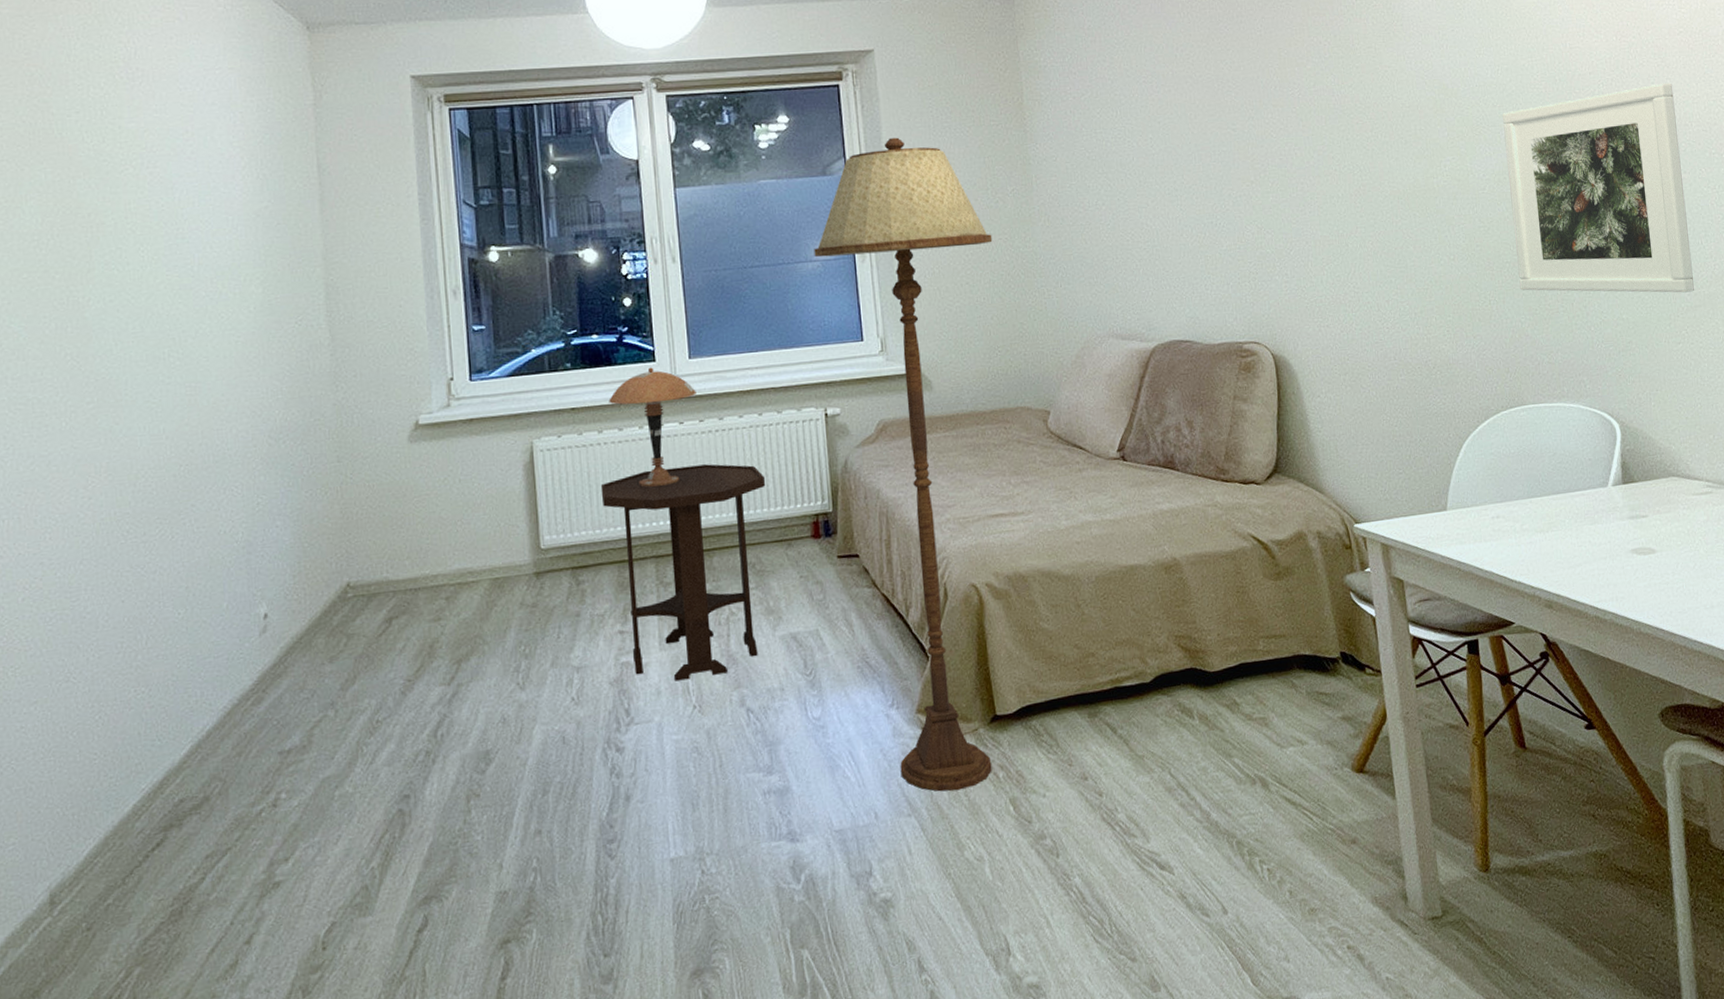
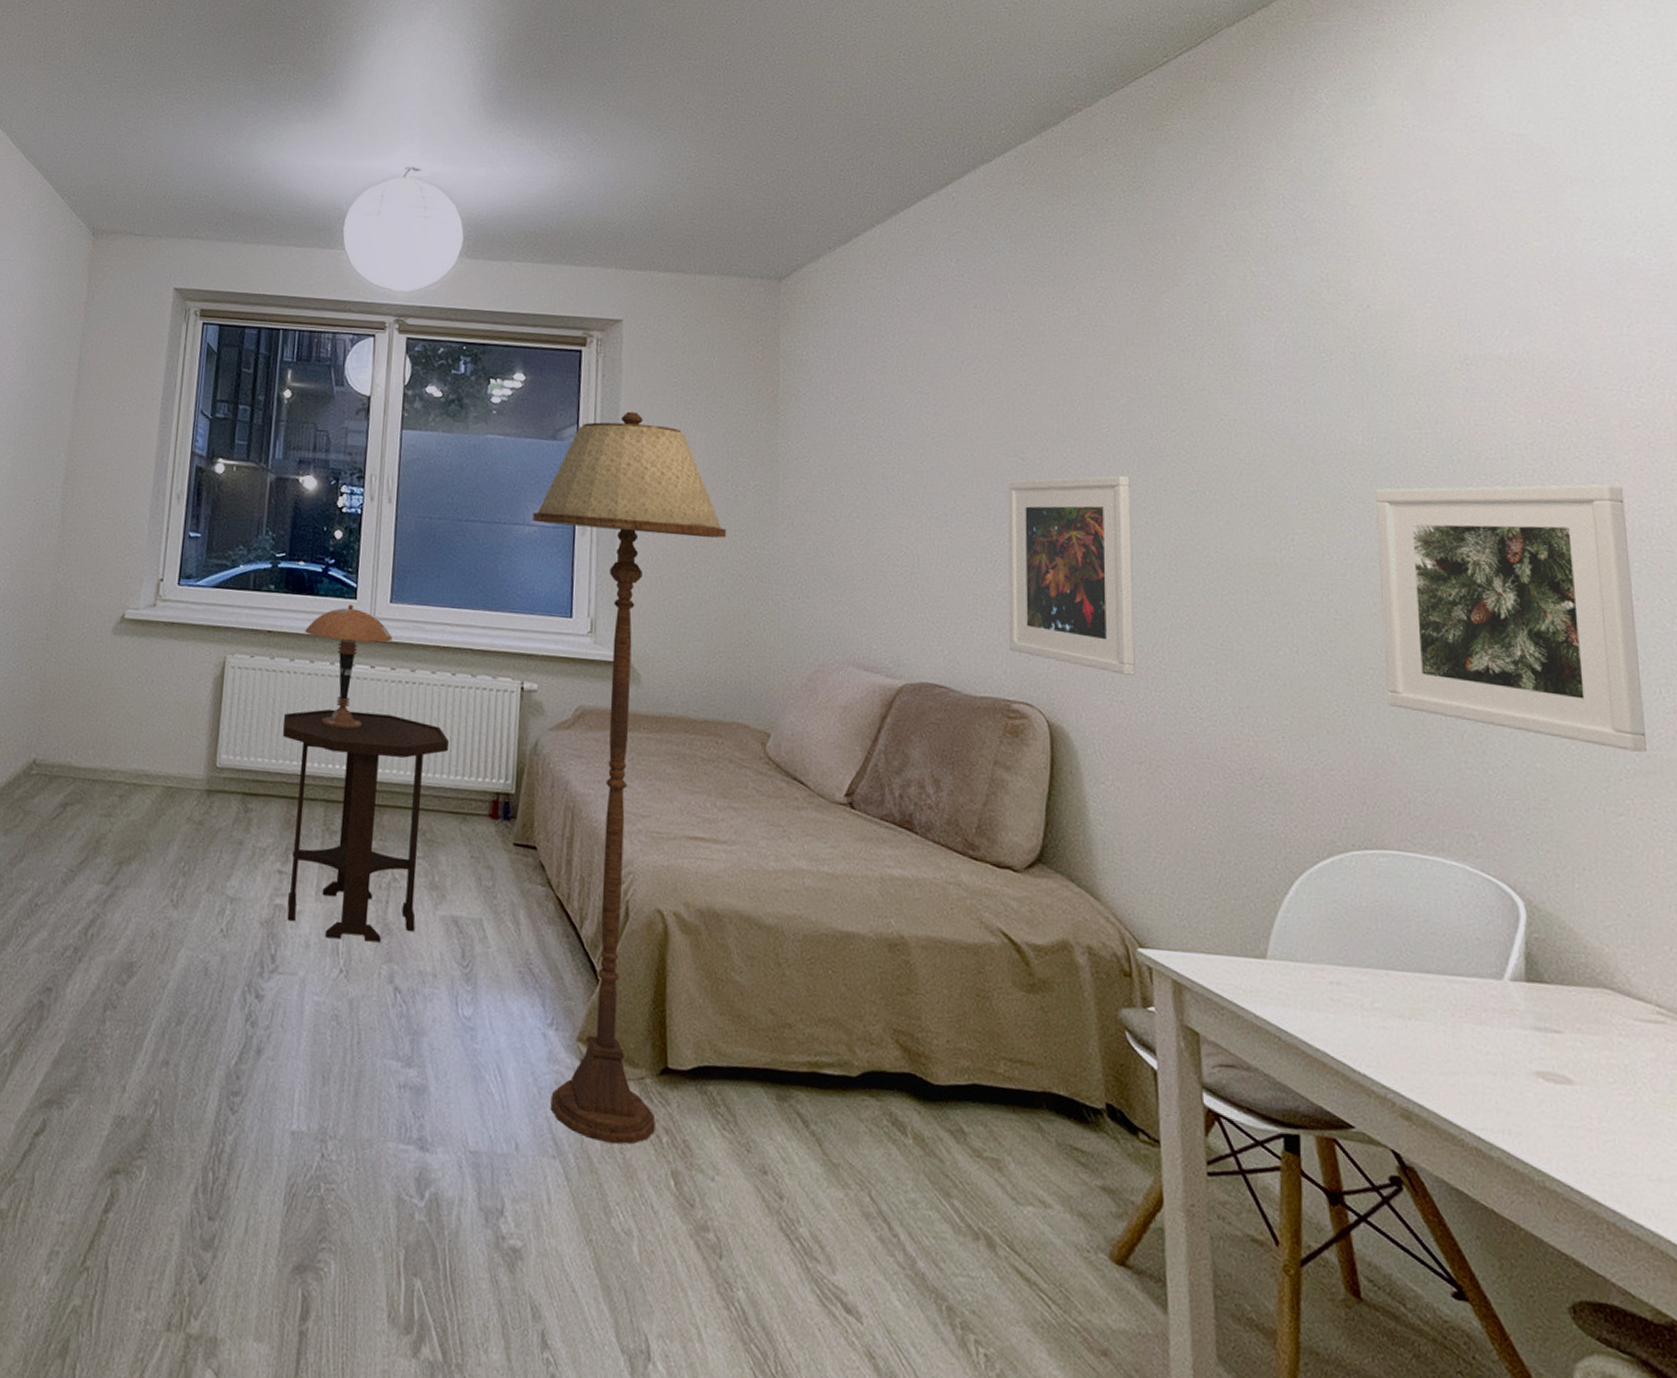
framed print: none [1223,132,1336,303] -> present [1007,475,1135,676]

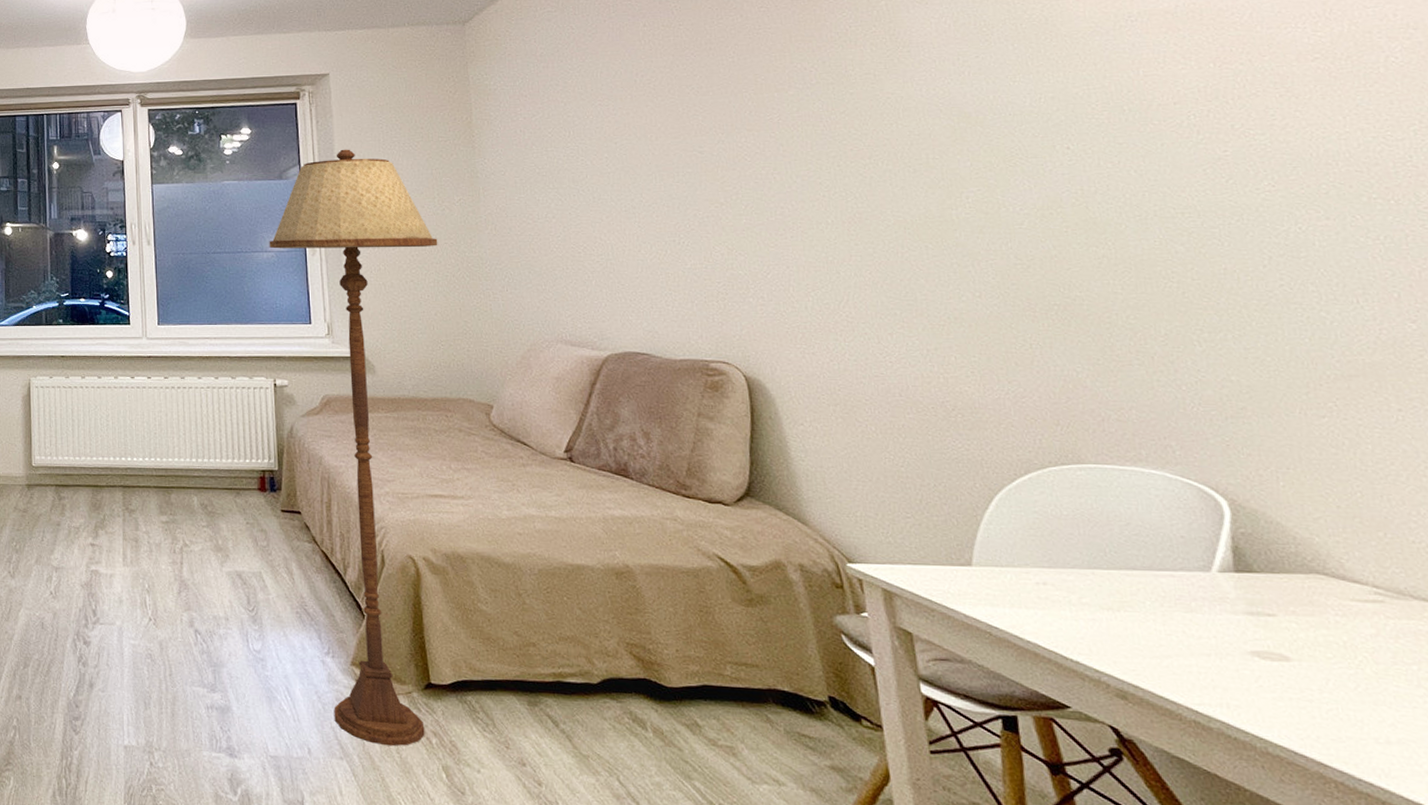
side table: present [282,708,449,943] -> none [81,414,218,596]
table lamp: present [305,604,392,729] -> none [91,329,163,428]
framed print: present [1007,475,1135,676] -> none [688,157,824,330]
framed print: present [1376,484,1646,753] -> none [1047,115,1347,358]

